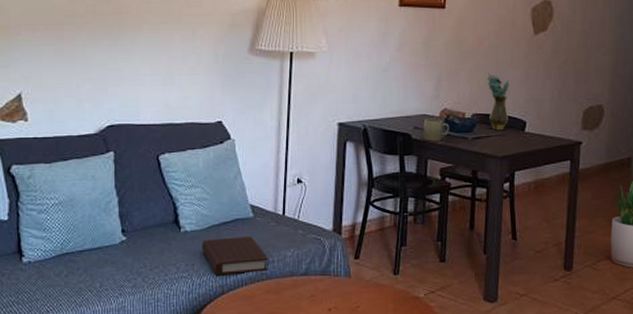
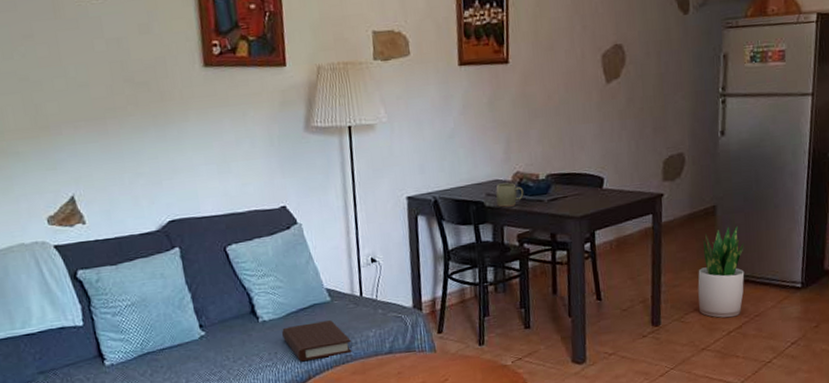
vase: present [487,73,510,131] -> none [559,129,585,190]

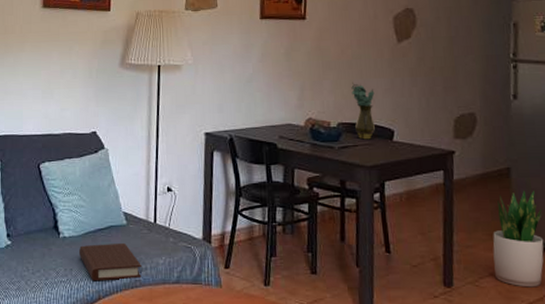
mug: present [495,182,524,208] -> none [288,127,315,150]
vase: none [559,129,585,190] -> present [351,82,375,140]

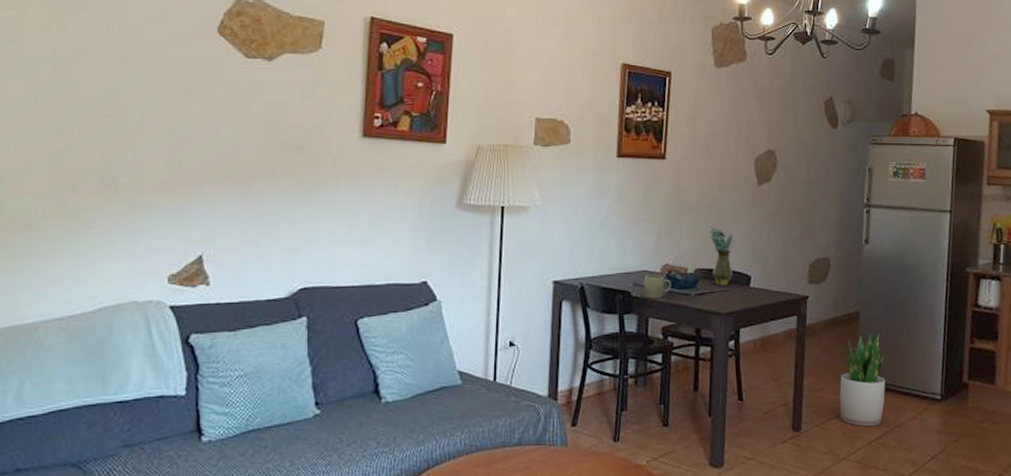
book: present [79,243,142,281] -> none [405,405,478,450]
mug: none [288,127,315,150] -> present [644,274,672,299]

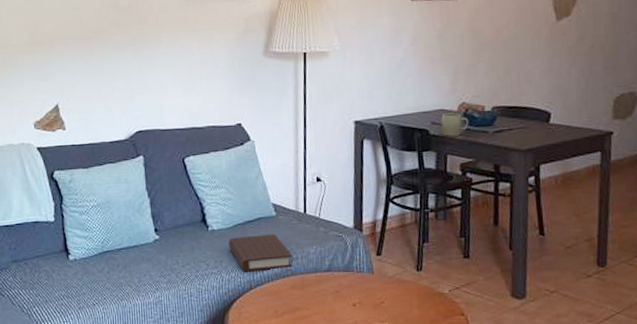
book: none [405,405,478,450] -> present [229,234,293,272]
vase: present [710,226,733,286] -> none [507,64,531,123]

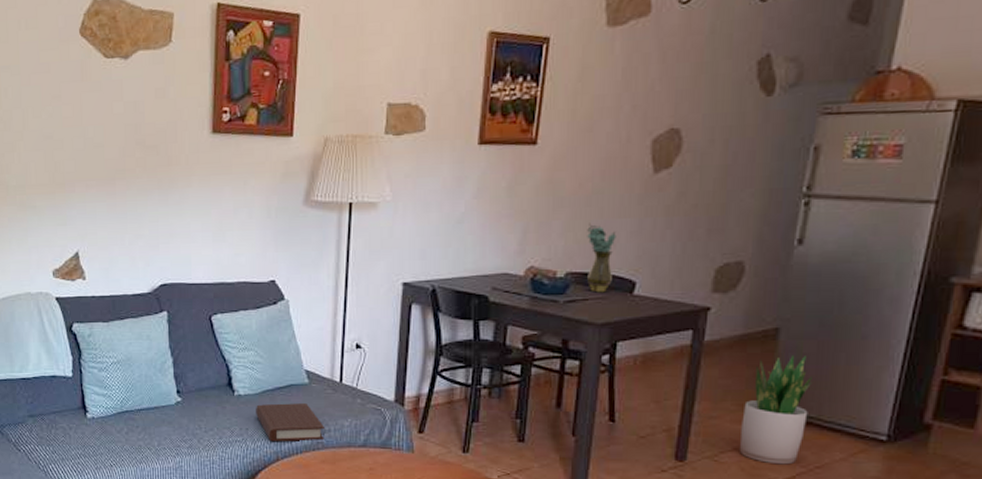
mug: present [441,112,469,136] -> none [503,277,536,304]
vase: none [507,64,531,123] -> present [587,223,616,293]

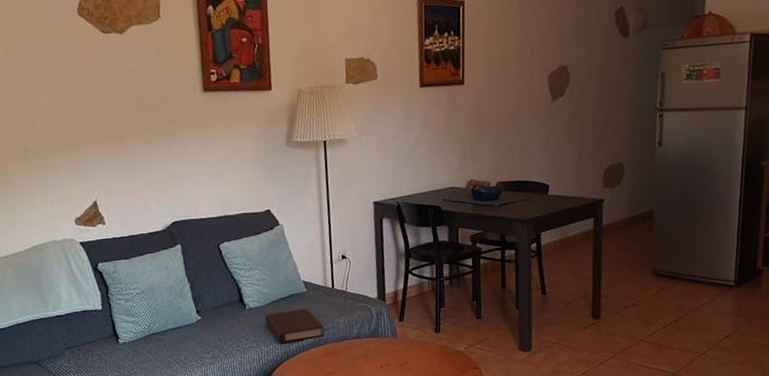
vase: present [587,223,616,293] -> none [509,142,532,196]
planter: present [739,354,813,465] -> none [635,229,681,313]

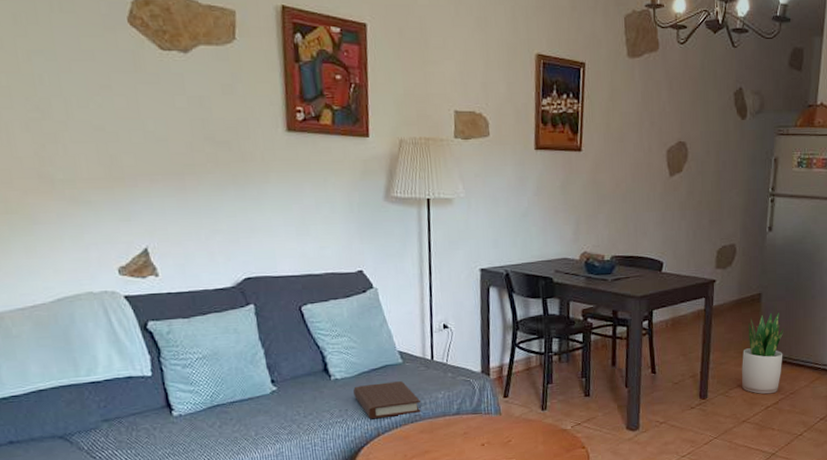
planter: none [635,229,681,313] -> present [741,312,785,395]

